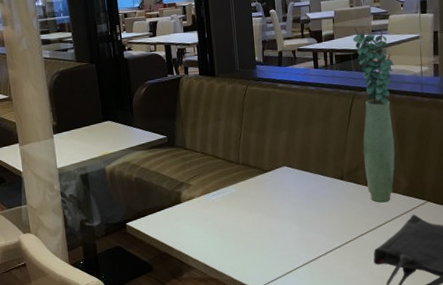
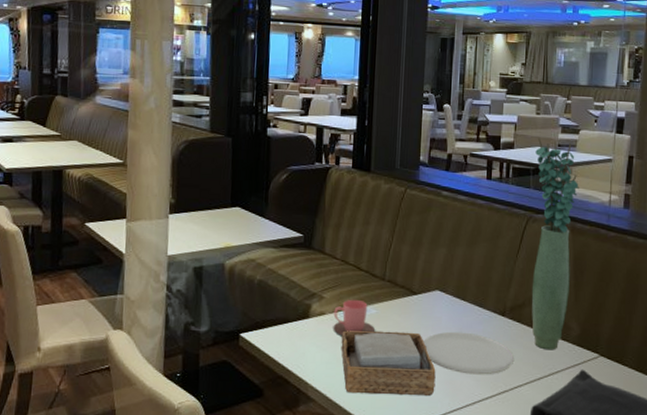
cup: none [200,182,237,214] -> present [333,299,376,336]
napkin holder: none [209,203,293,259] -> present [341,330,436,397]
plate: none [278,197,355,231] -> present [423,331,514,375]

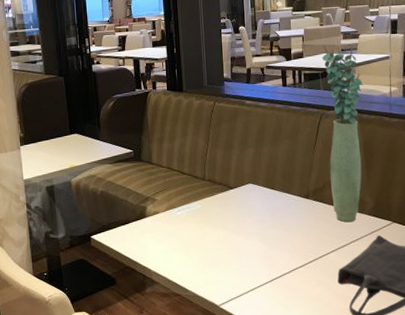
cup: present [333,299,376,336] -> none [165,198,202,229]
napkin holder: present [341,330,436,397] -> none [174,220,257,275]
plate: present [423,331,514,375] -> none [242,215,320,249]

